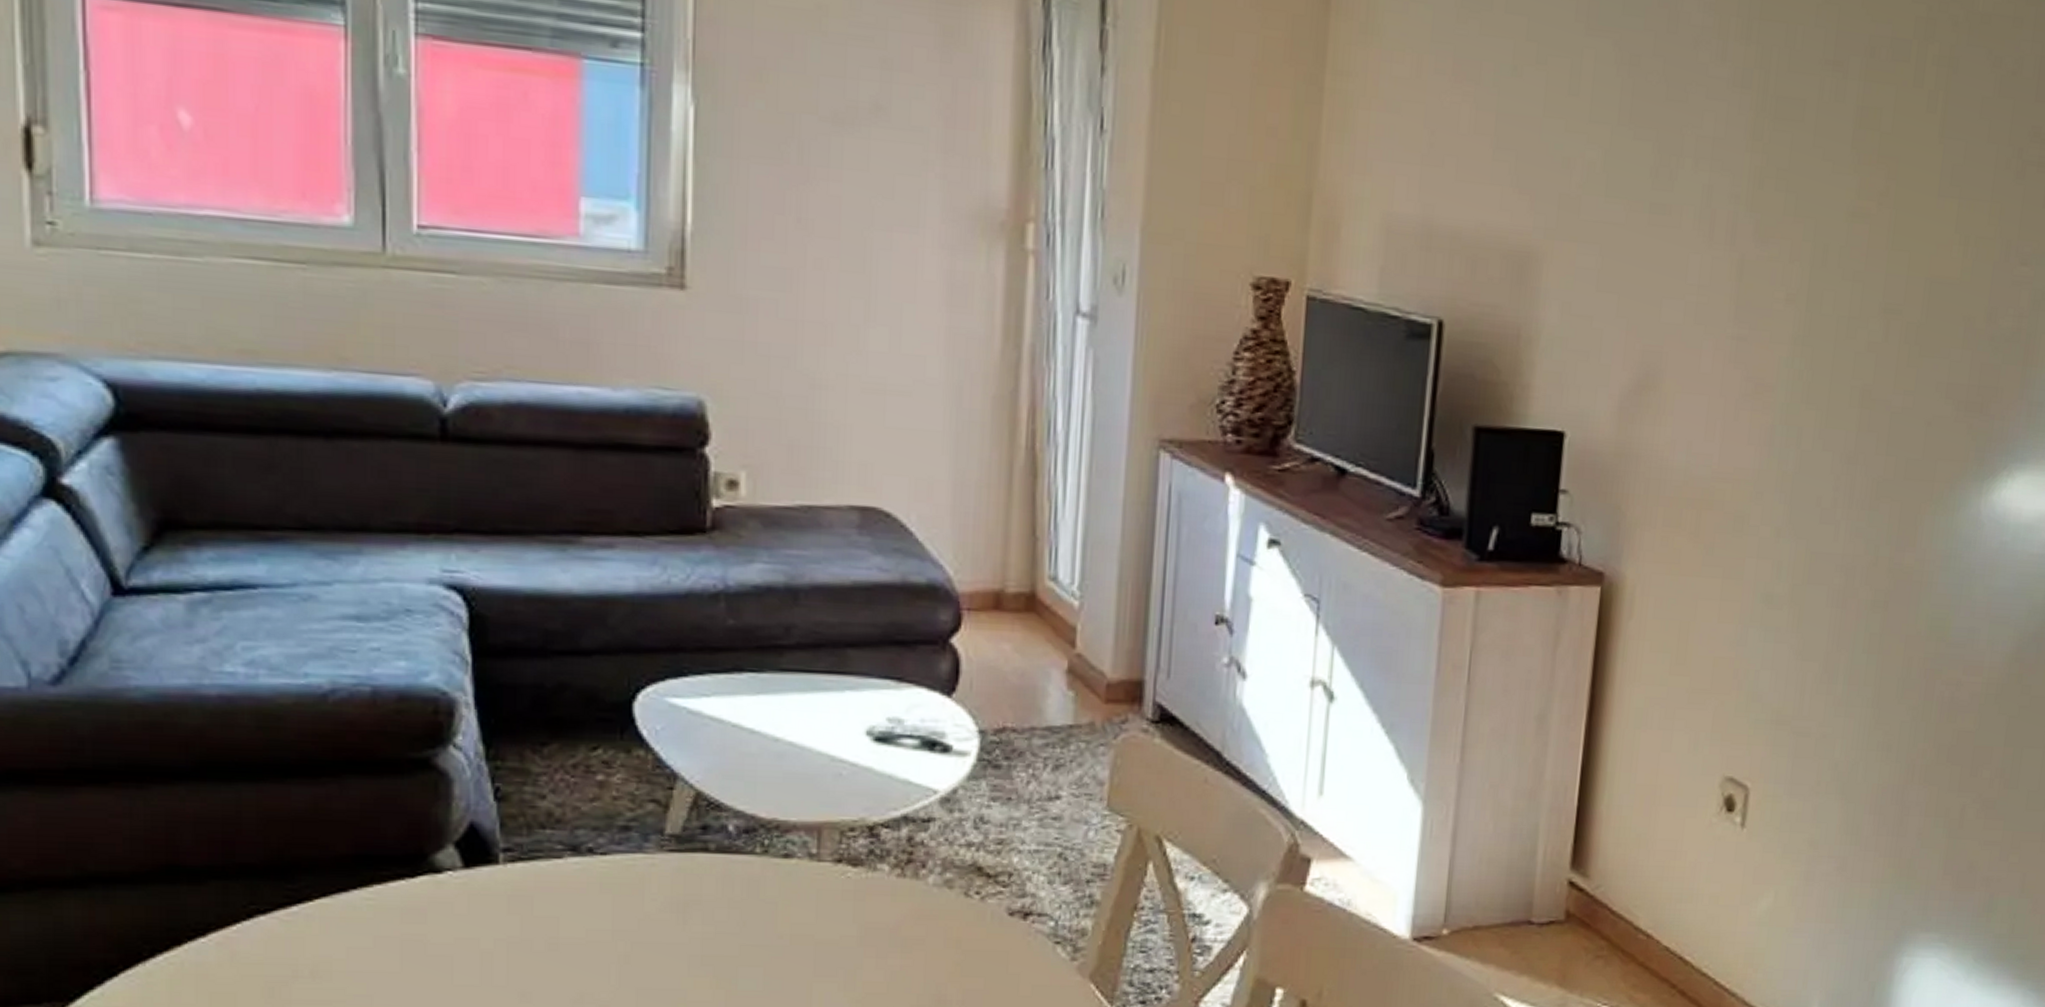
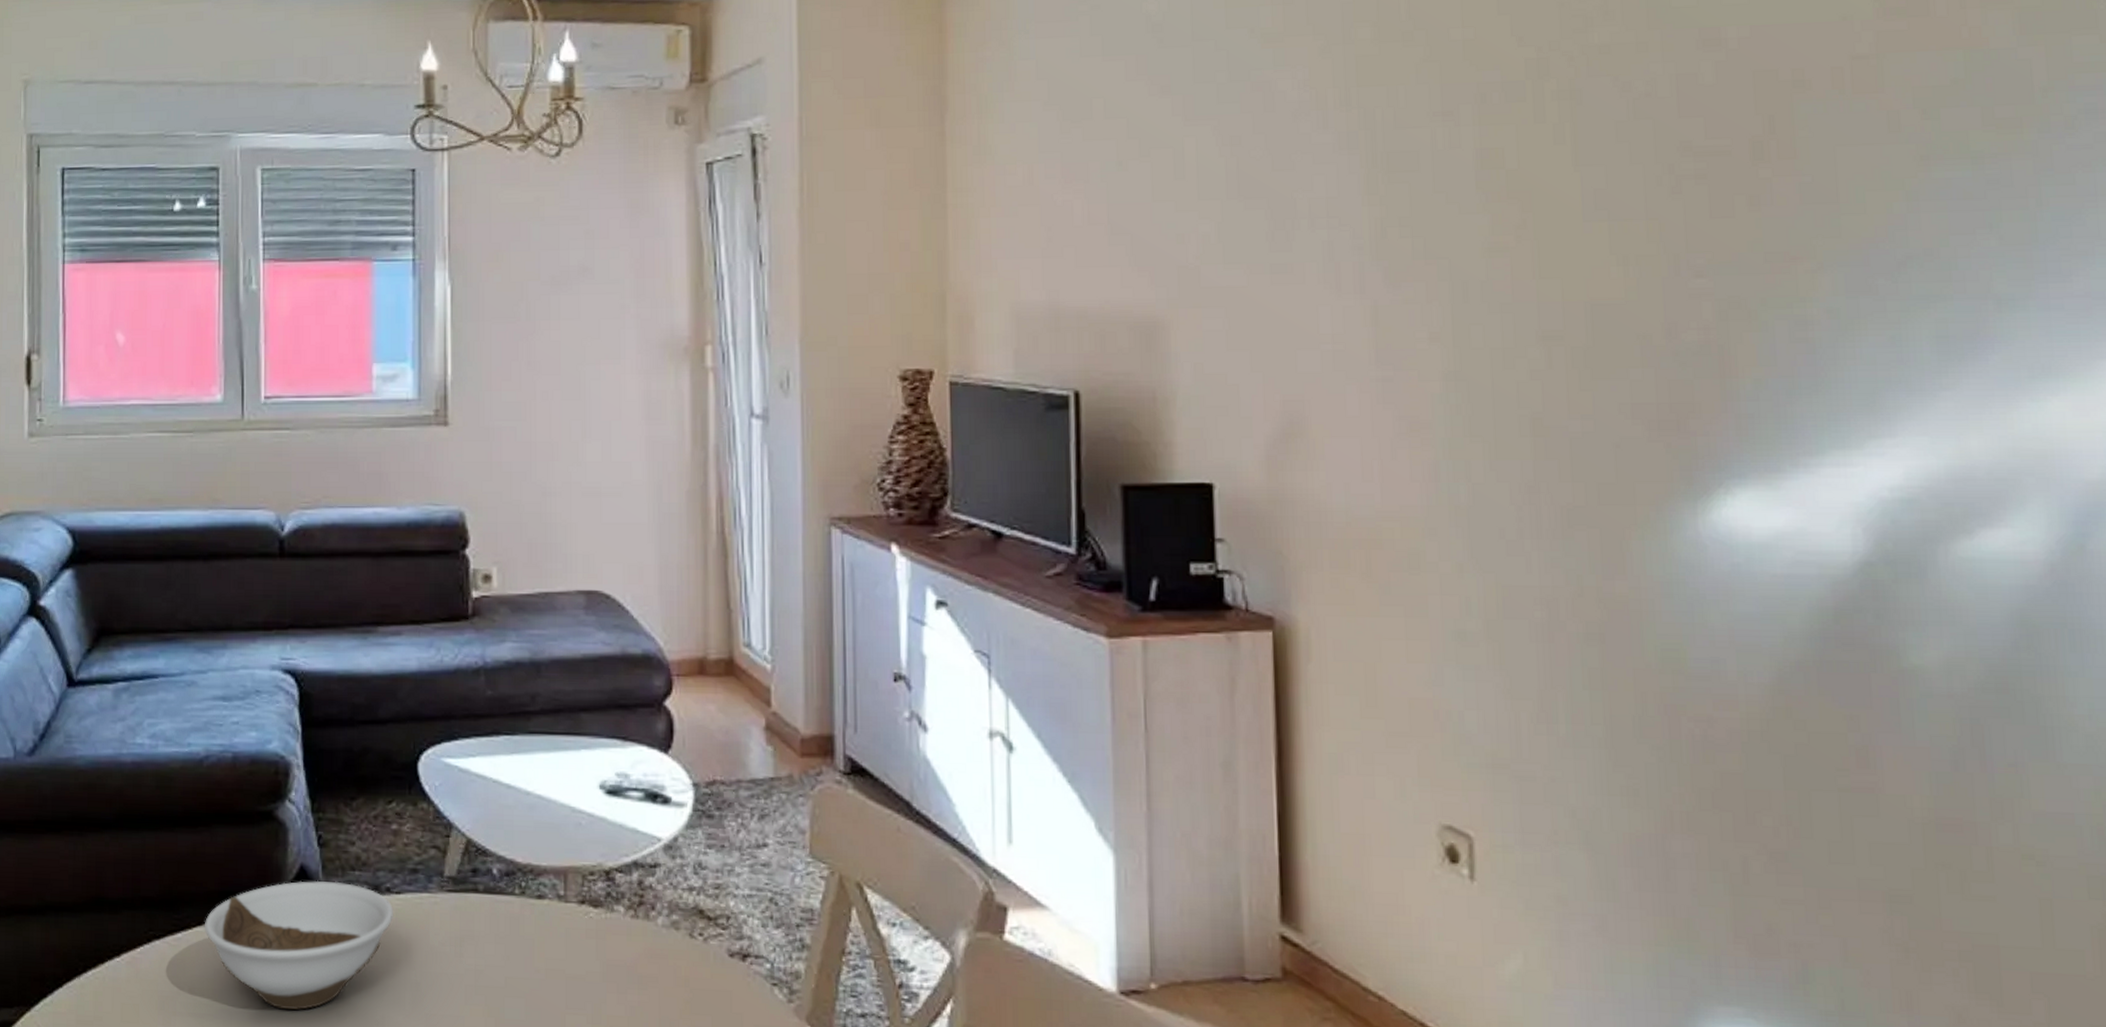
bowl: none [332,840,596,992] -> present [205,880,393,1010]

